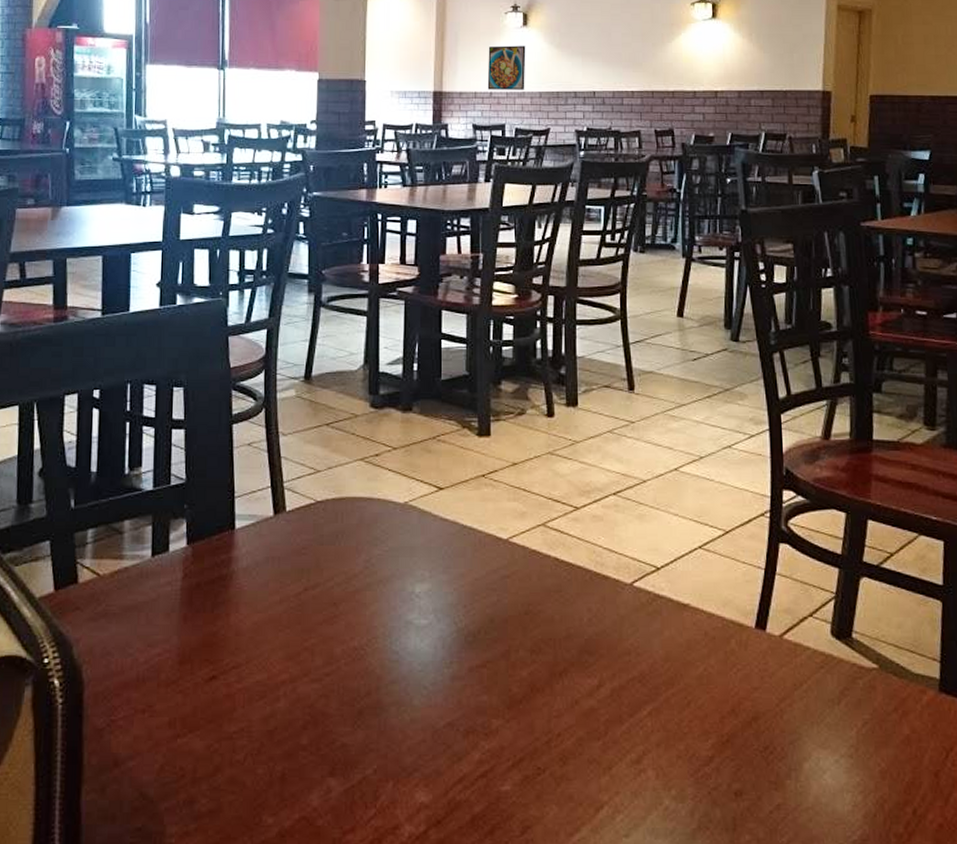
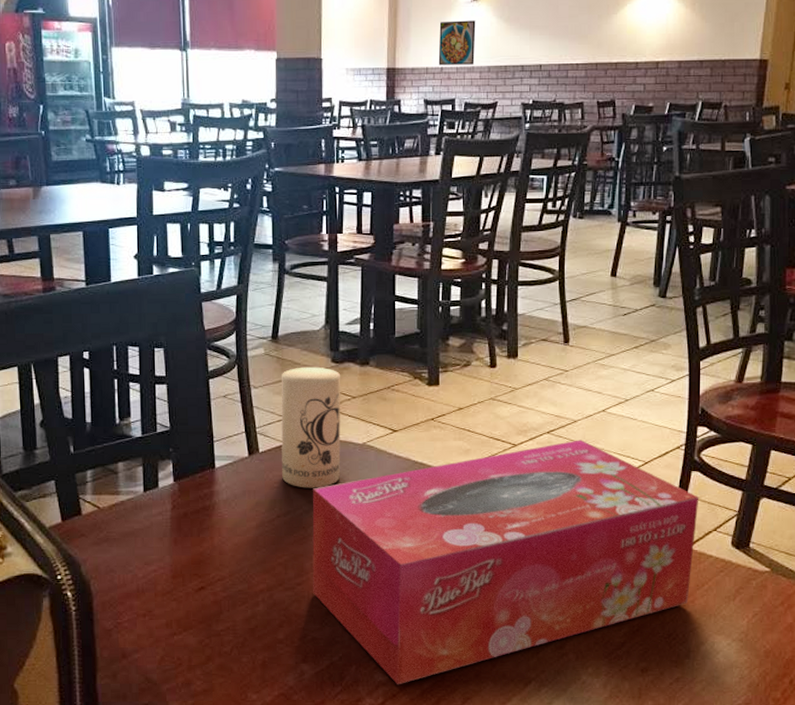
candle: none [311,412,381,556] -> present [281,366,341,488]
tissue box: none [344,503,790,807] -> present [312,440,699,684]

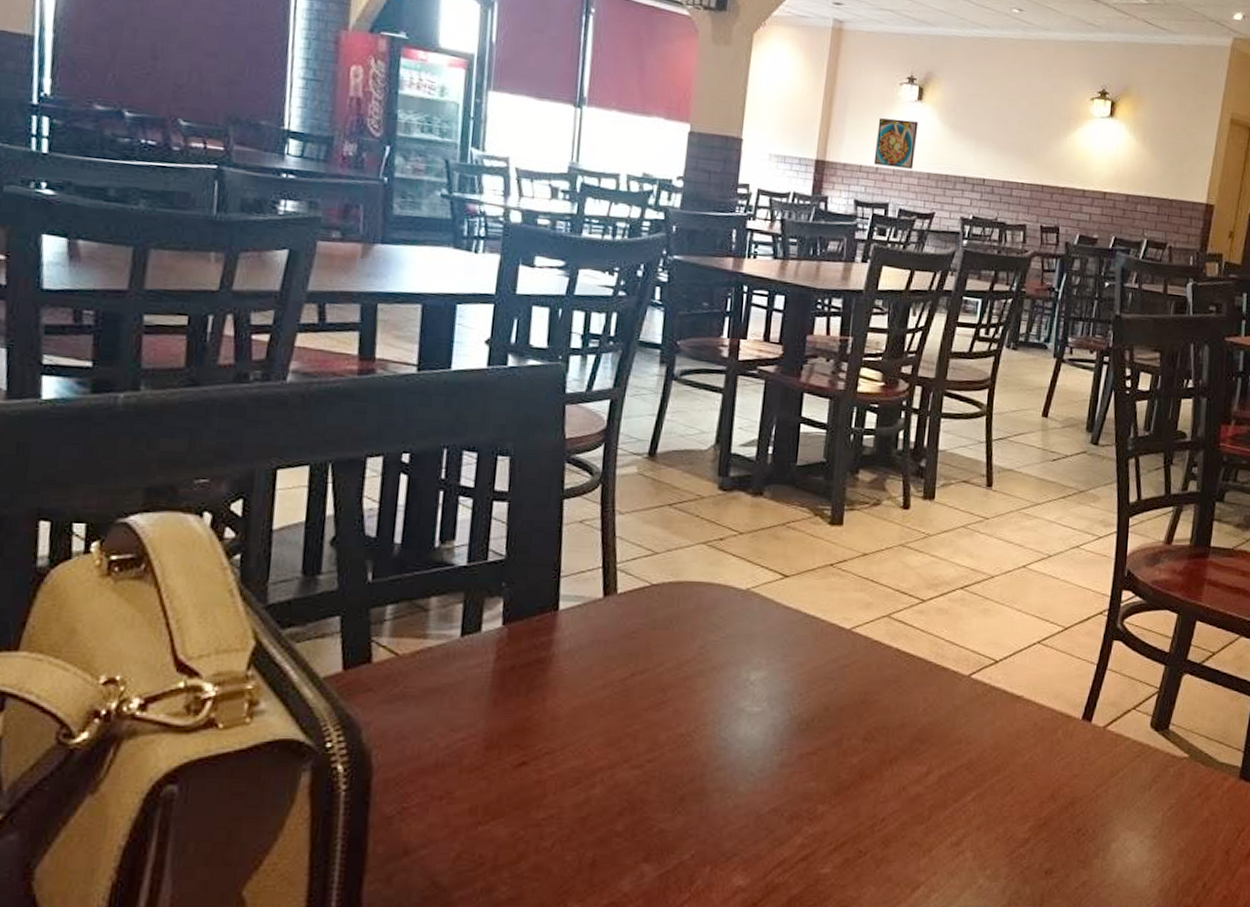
candle: present [281,366,341,488] -> none [643,492,728,641]
tissue box: present [312,440,699,684] -> none [666,598,1120,890]

